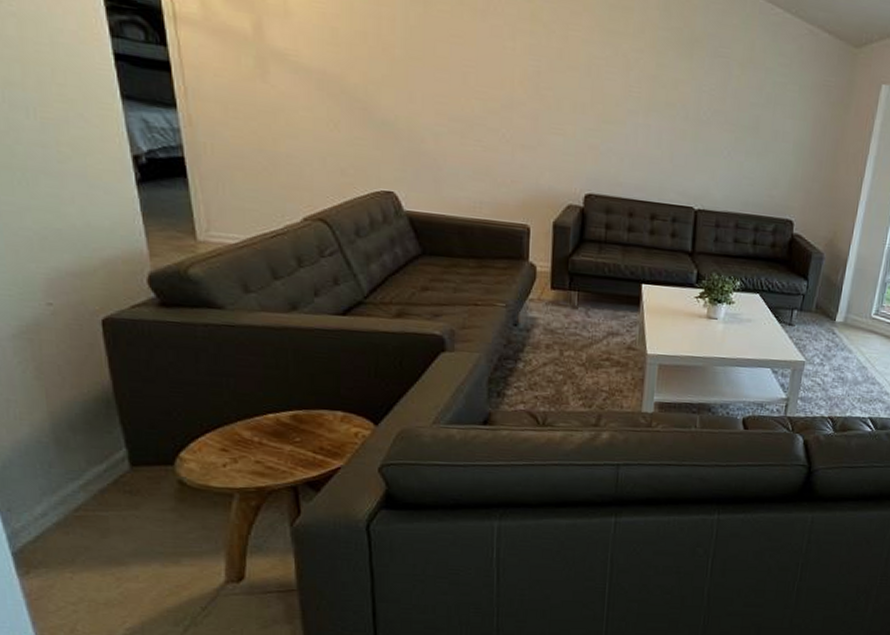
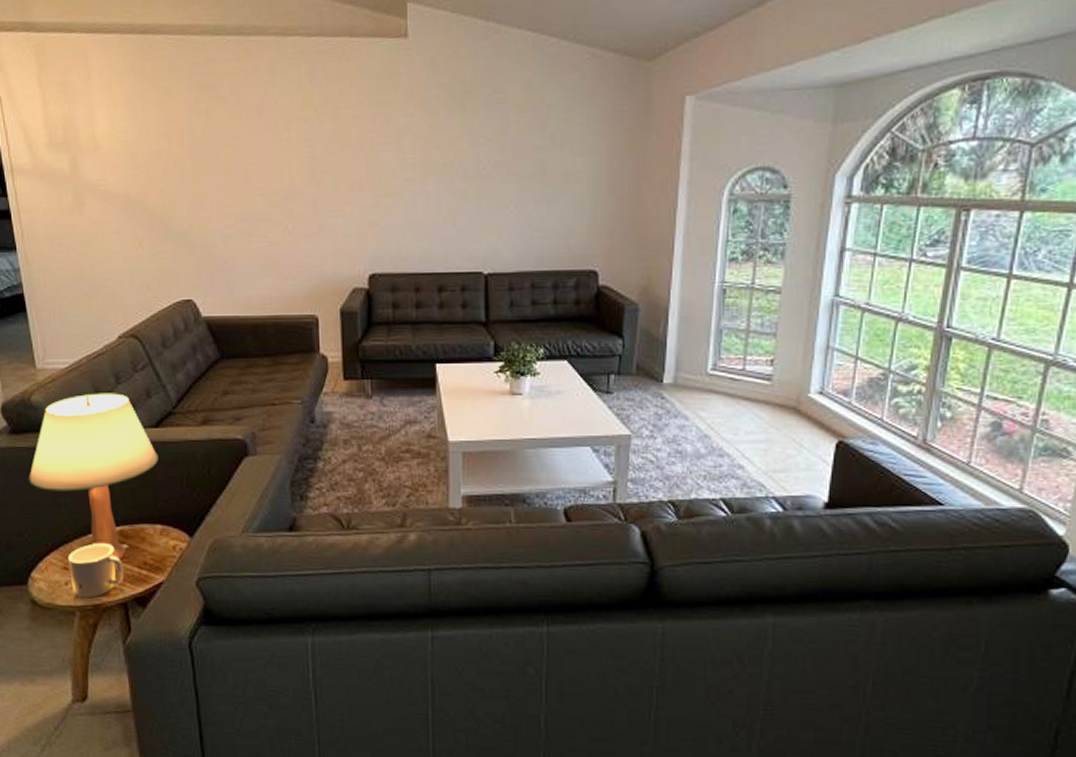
table lamp: none [180,273,344,444] -> present [27,393,159,560]
mug: none [228,426,296,481] -> present [68,543,125,599]

